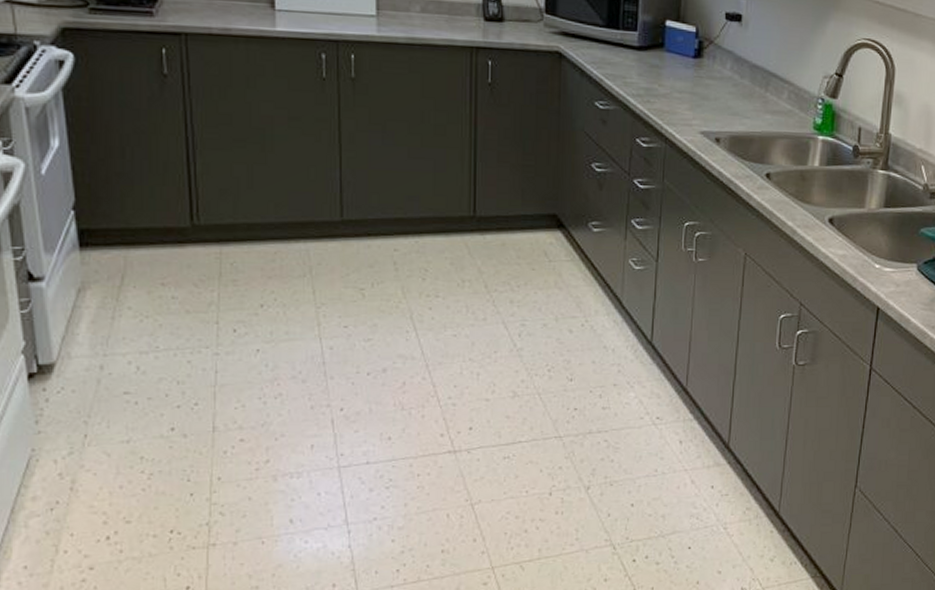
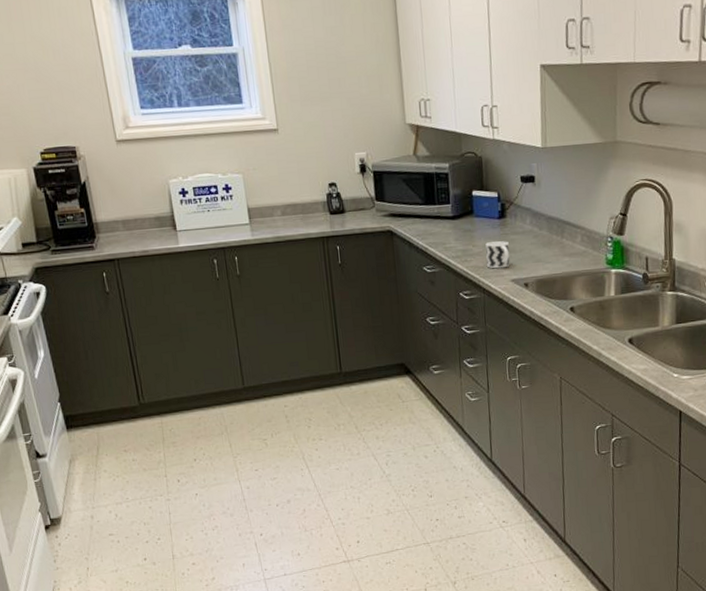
cup: none [672,84,702,117] -> present [485,241,510,269]

